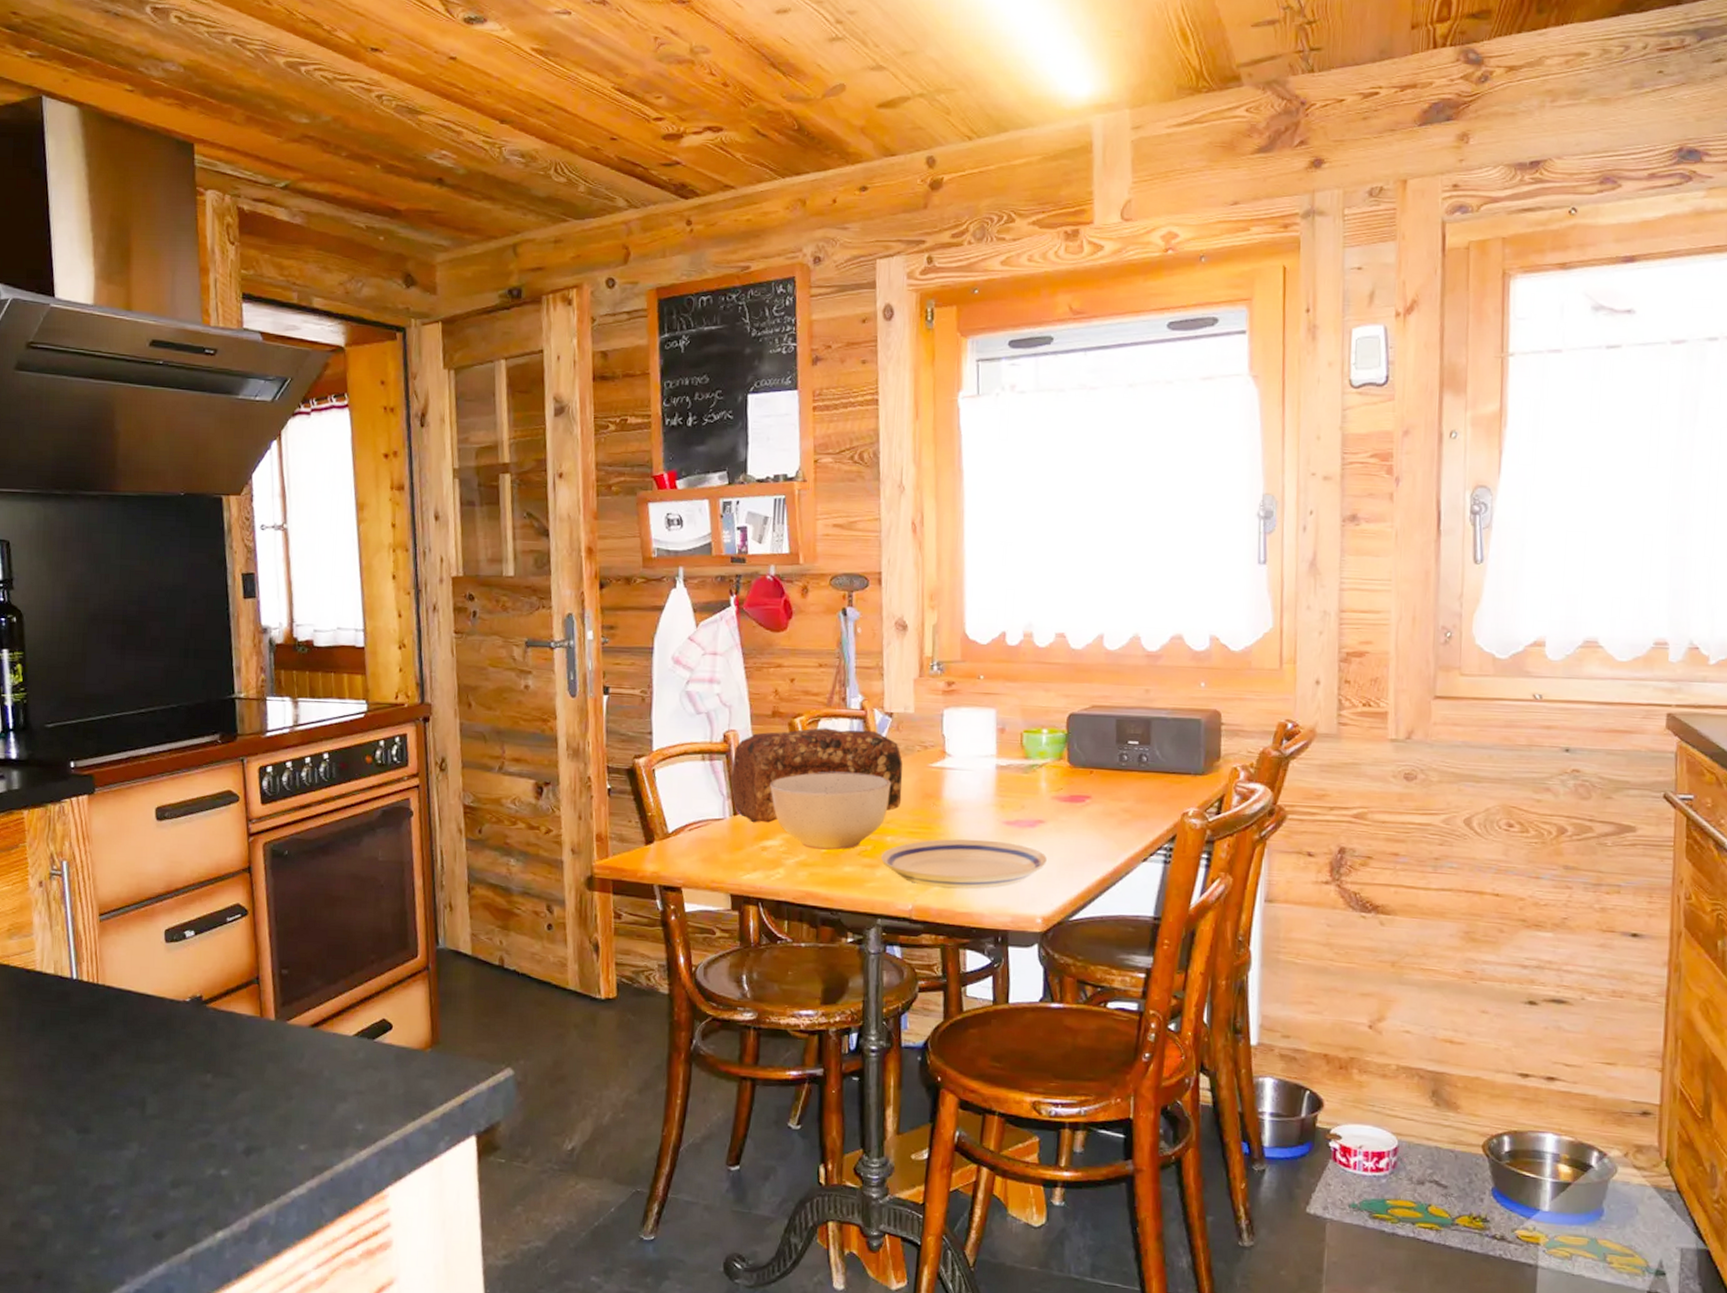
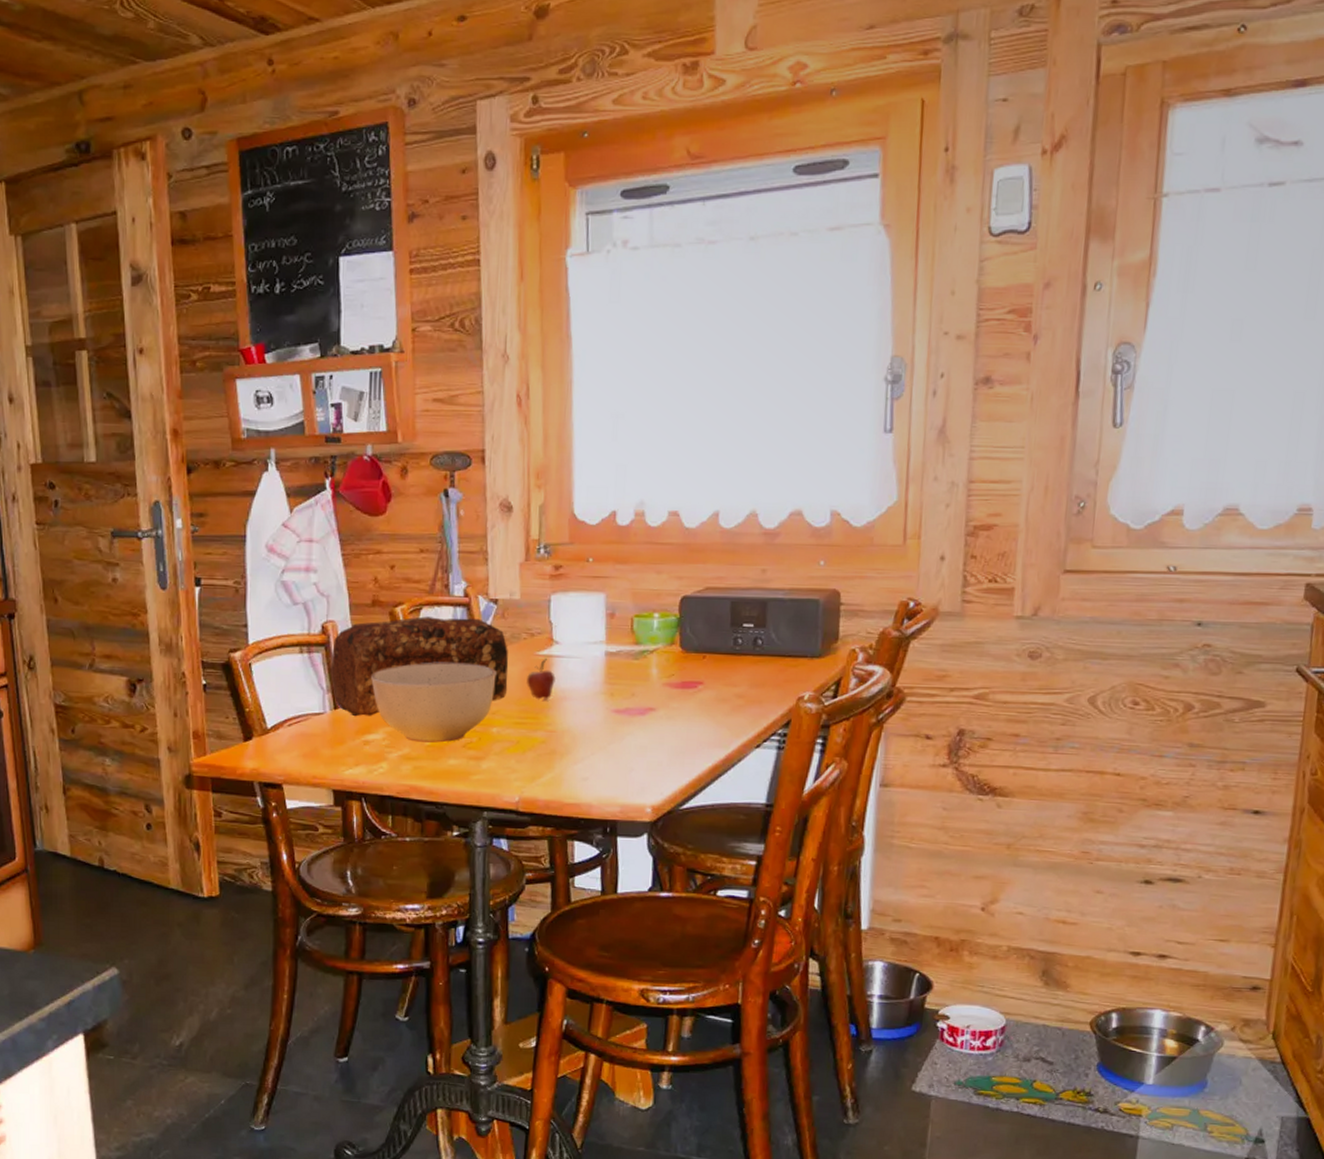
plate: present [881,839,1047,890] -> none [487,728,657,780]
fruit: none [920,769,948,811] -> present [527,657,556,700]

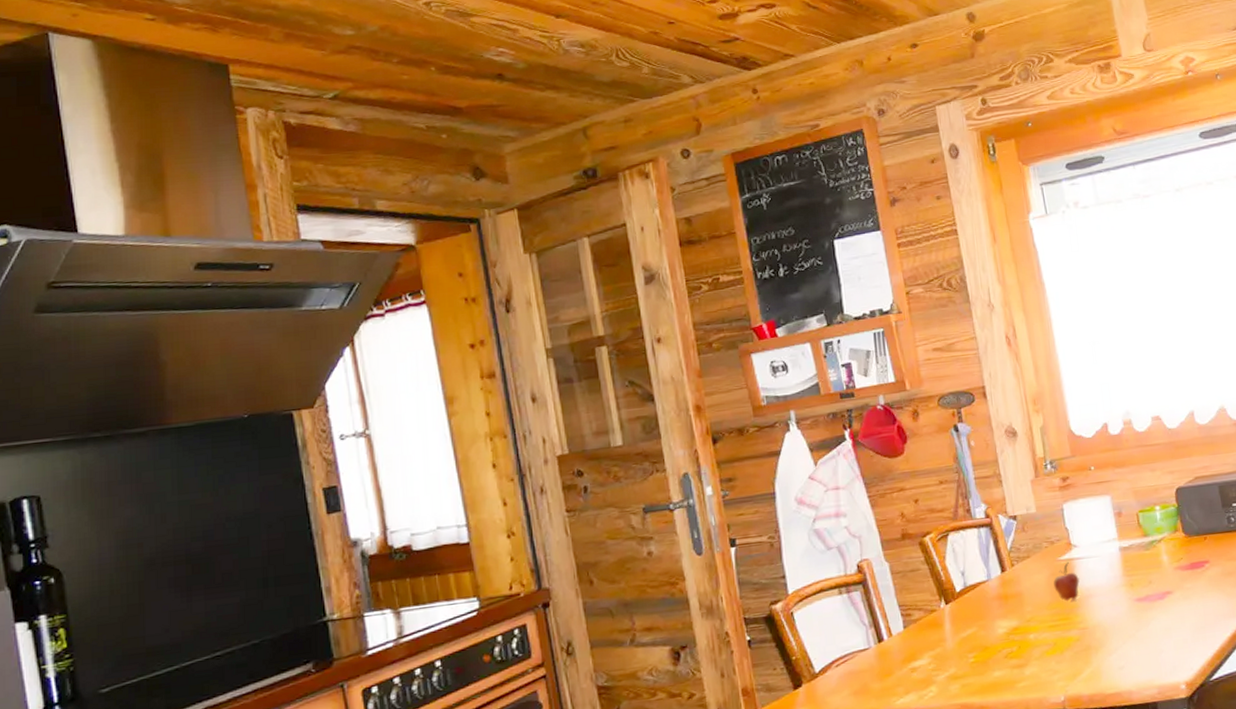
bread loaf: present [330,616,509,717] -> none [870,535,1038,647]
bowl: present [370,662,496,743] -> none [909,577,1027,661]

